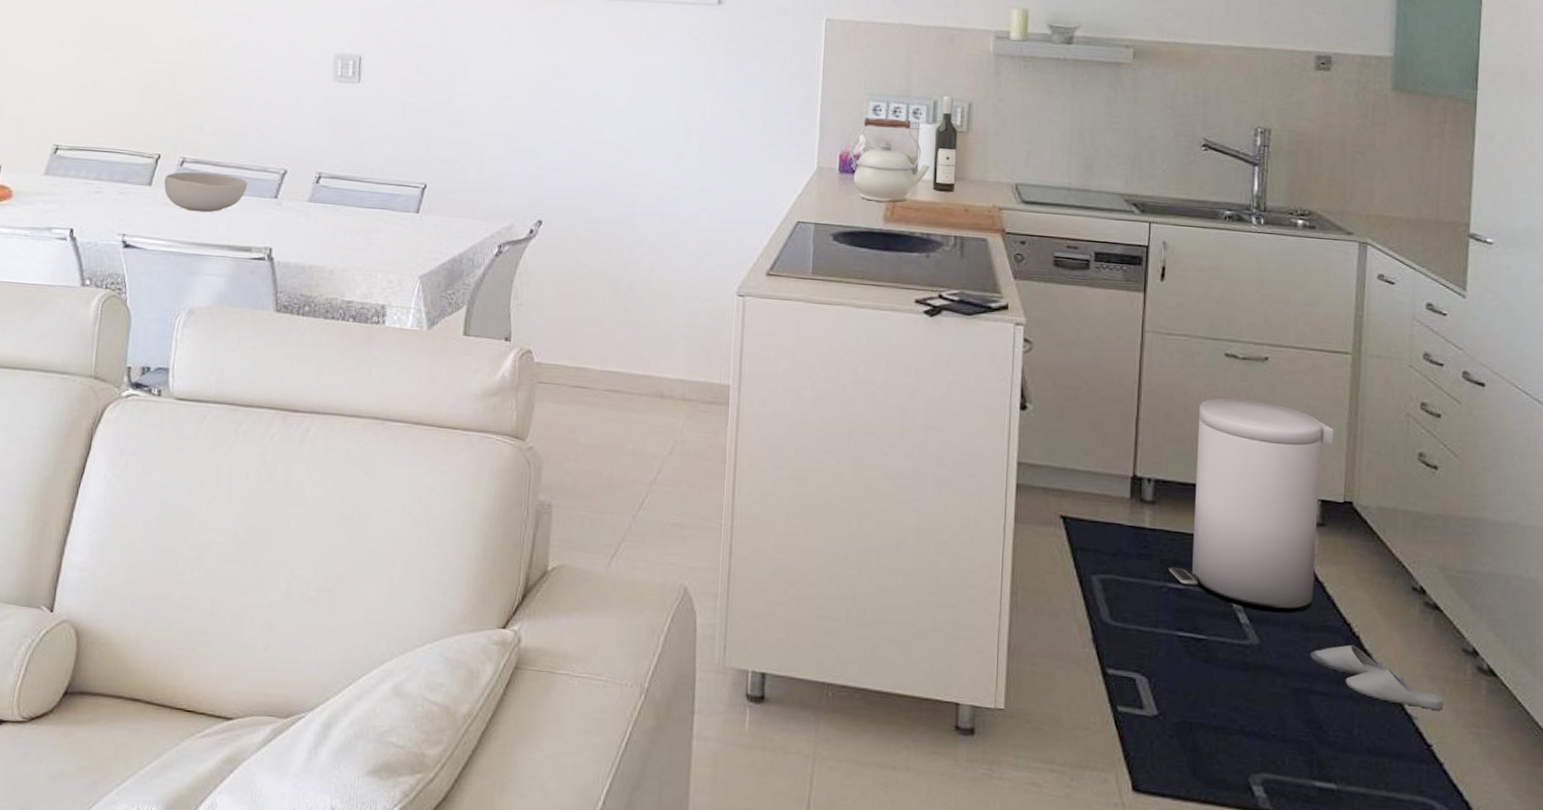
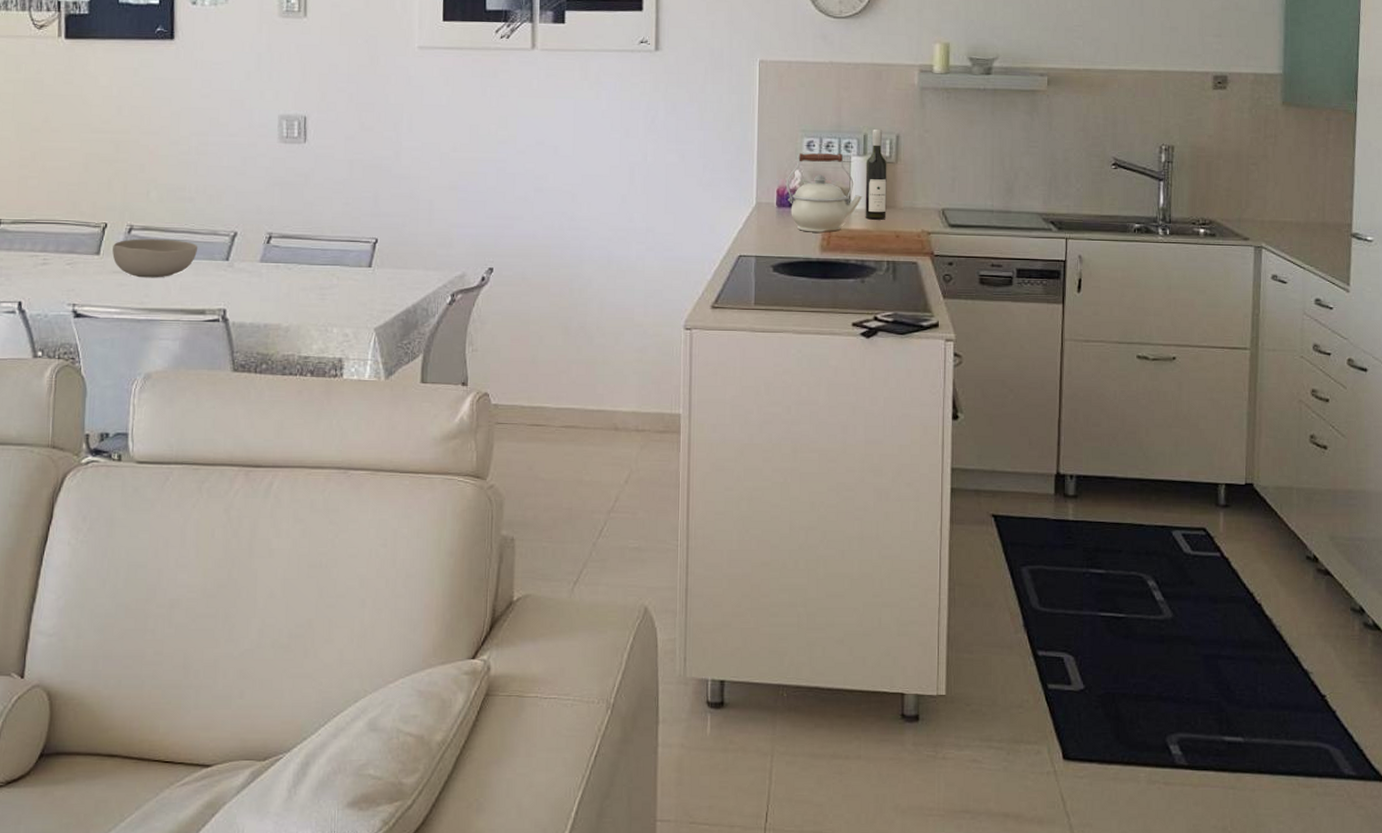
pedal bin: present [1169,397,1335,614] -> none [1091,396,1236,588]
slippers: present [1310,644,1443,710] -> none [1218,612,1335,664]

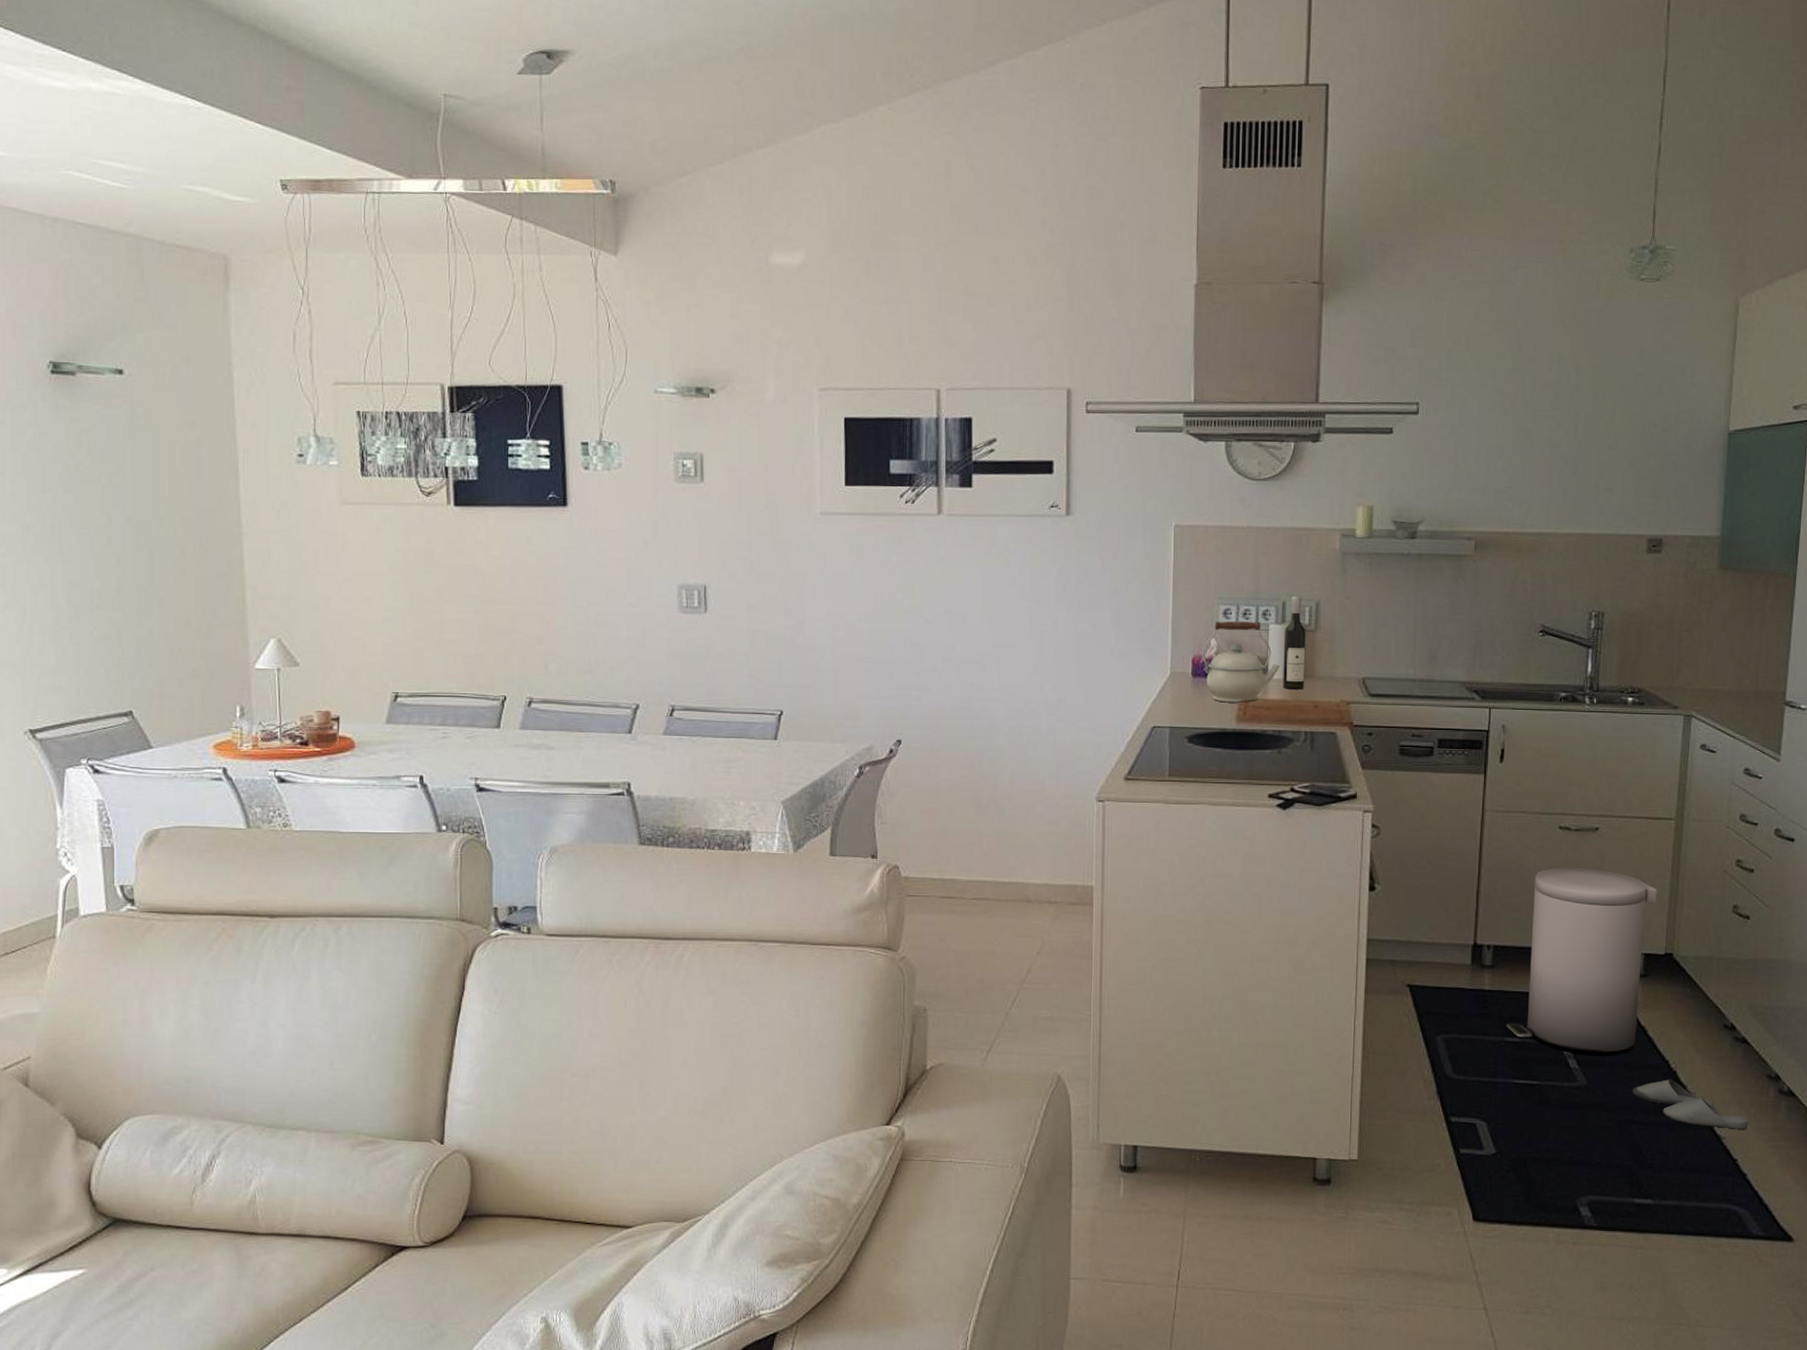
bowl: present [112,239,198,278] -> none [513,712,600,752]
pedal bin: none [1091,396,1236,588] -> present [1506,867,1658,1056]
slippers: none [1218,612,1335,664] -> present [1632,1079,1748,1129]

